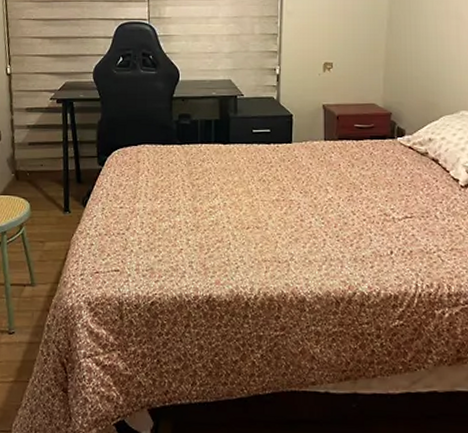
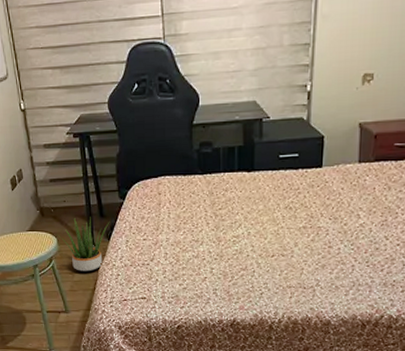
potted plant: none [30,182,87,240] -> present [56,217,110,272]

